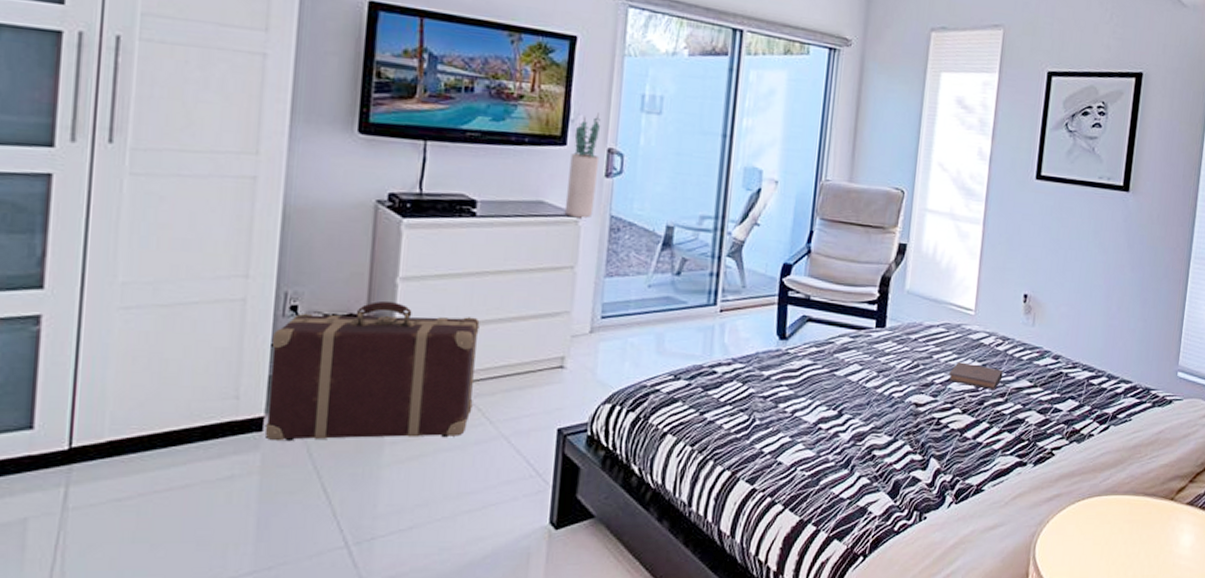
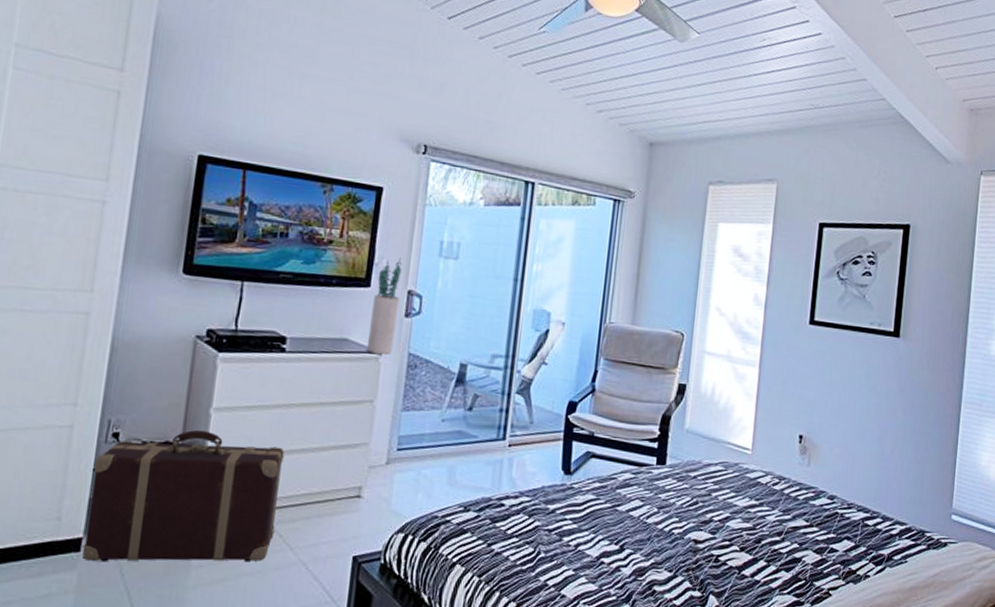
book: present [948,362,1003,391] -> none [726,500,780,529]

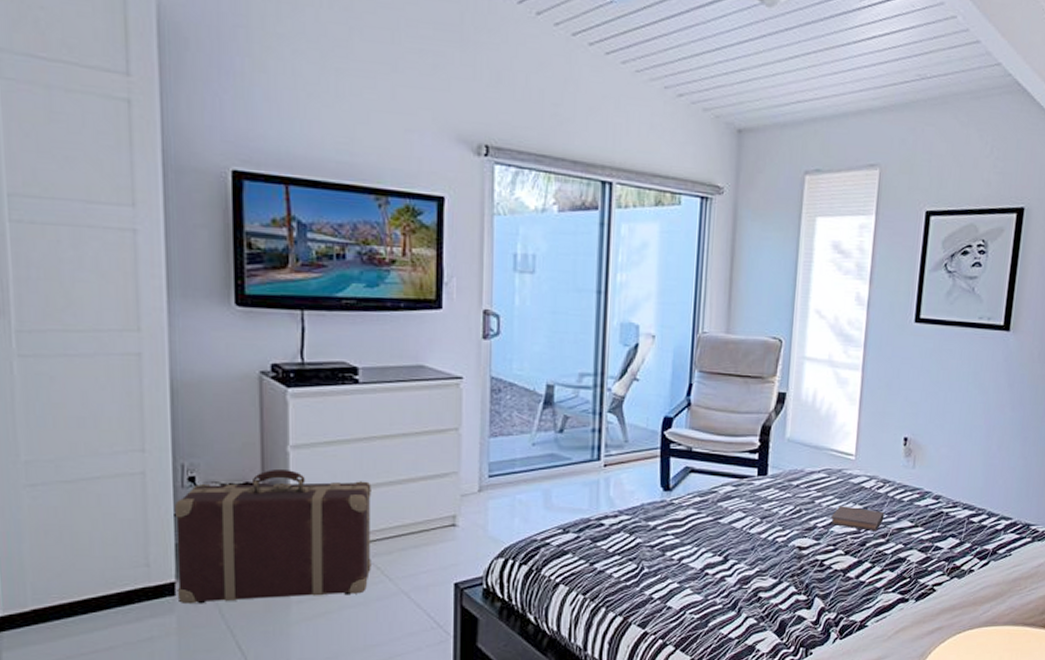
vase: present [366,257,403,356] -> none [445,274,476,381]
book: none [726,500,780,529] -> present [831,506,885,532]

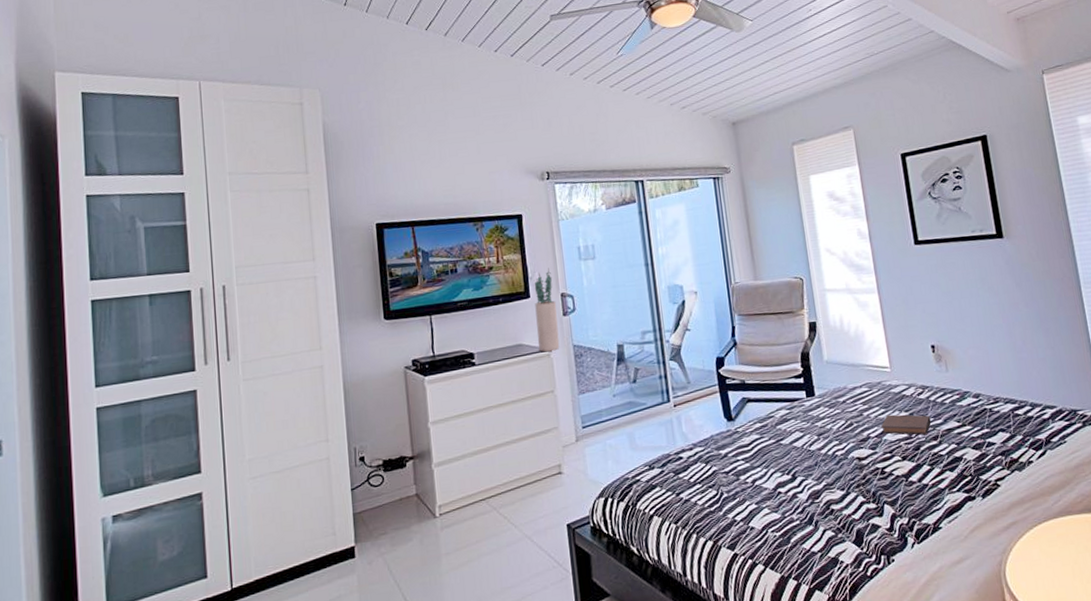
suitcase: present [174,468,371,605] -> none [350,442,500,565]
vase: none [445,274,476,381] -> present [534,268,560,353]

